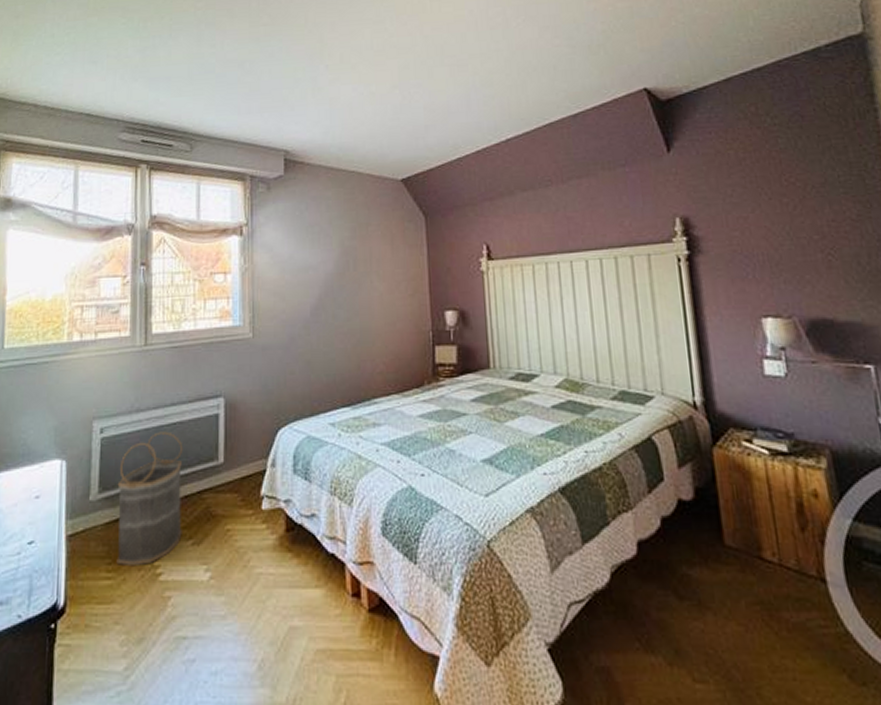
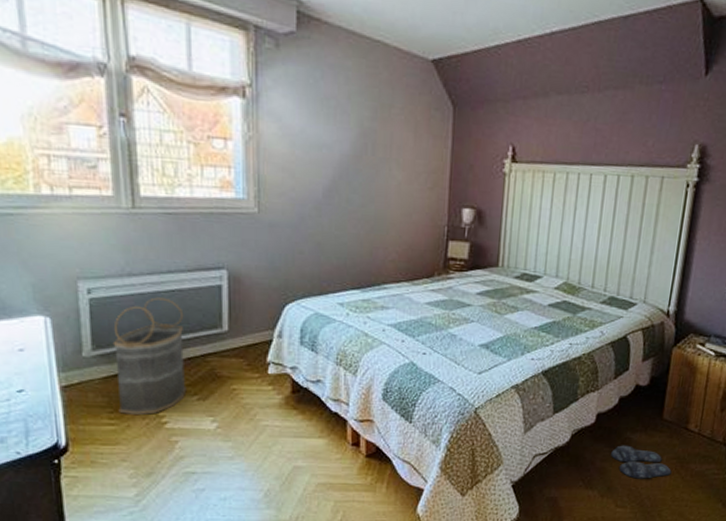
slippers: none [668,585,759,637] -> present [611,445,672,479]

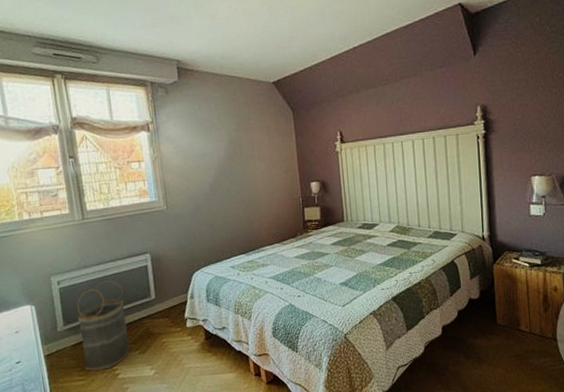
slippers: present [611,445,672,479] -> none [460,349,514,378]

